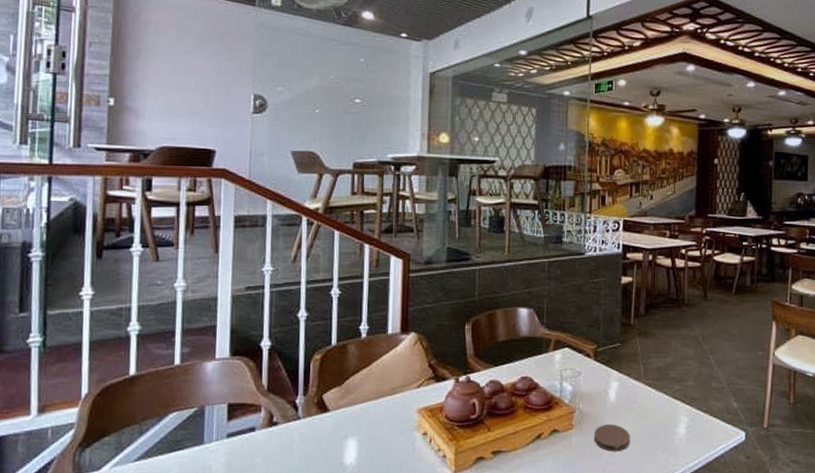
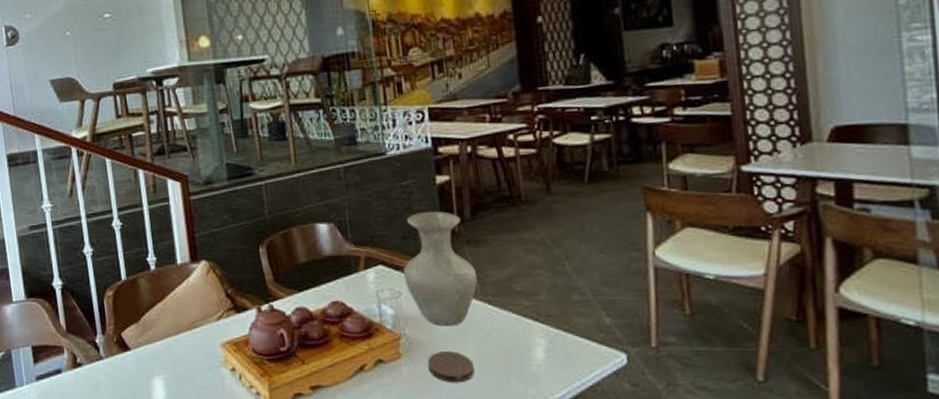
vase: none [584,305,643,404] -> present [403,211,478,327]

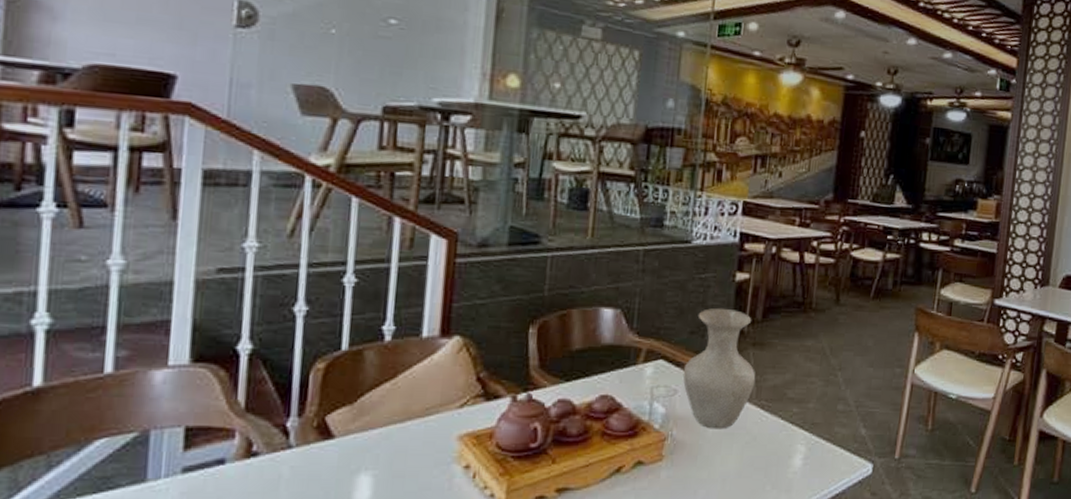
coaster: present [428,351,475,383] -> none [688,455,735,488]

